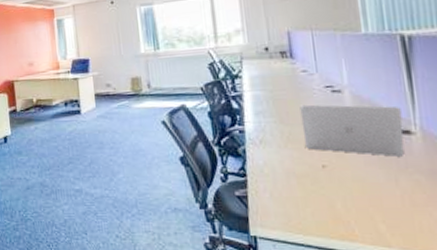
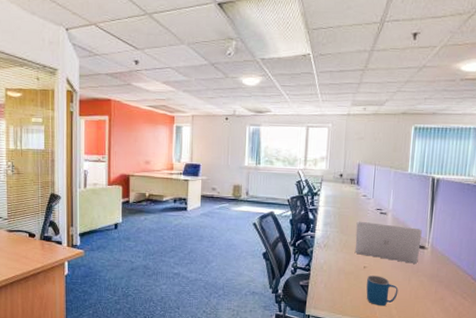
mug: none [330,177,383,219] -> present [366,275,398,306]

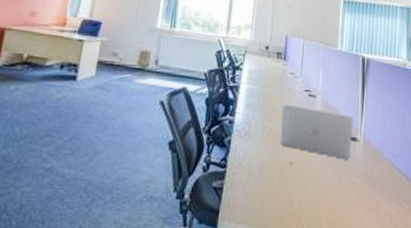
mug: present [366,275,398,306] -> none [292,174,329,216]

